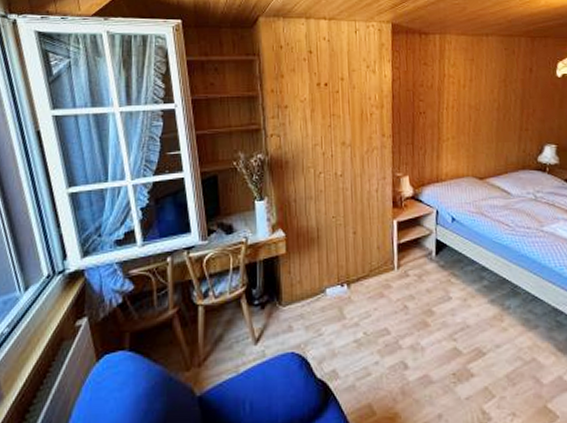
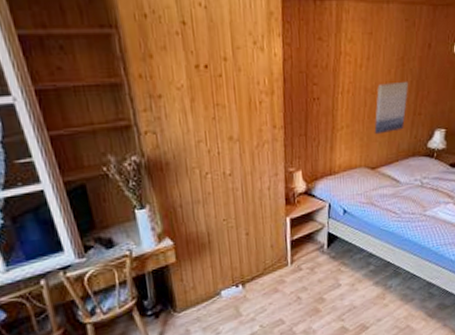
wall art: none [480,99,513,147] -> present [374,81,409,135]

